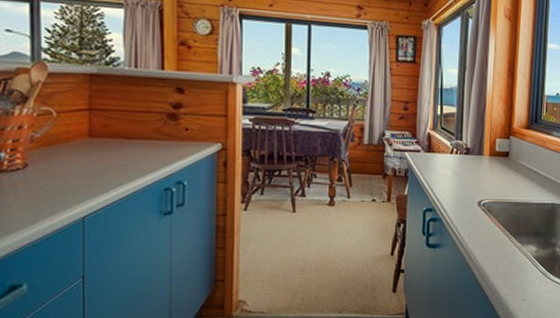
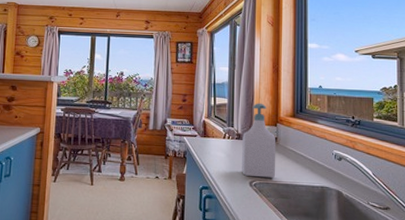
soap bottle: none [470,112,508,197] -> present [242,103,276,178]

